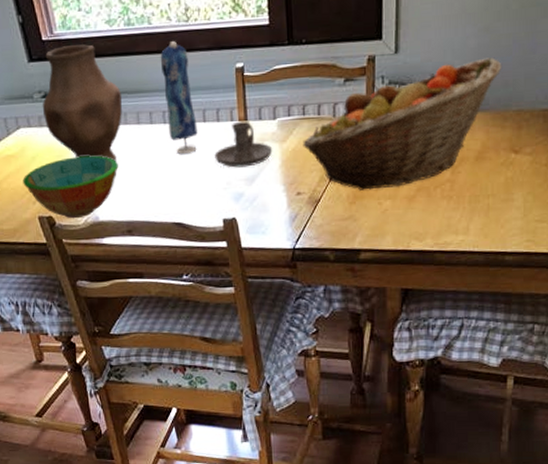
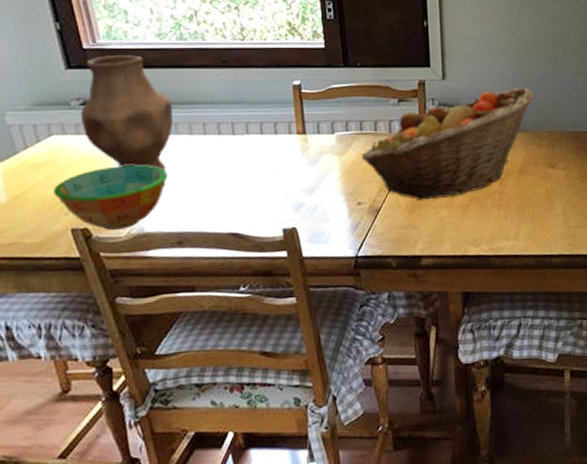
dress: present [160,41,198,154] -> none [214,57,255,165]
candle holder: present [214,121,273,168] -> none [272,134,332,179]

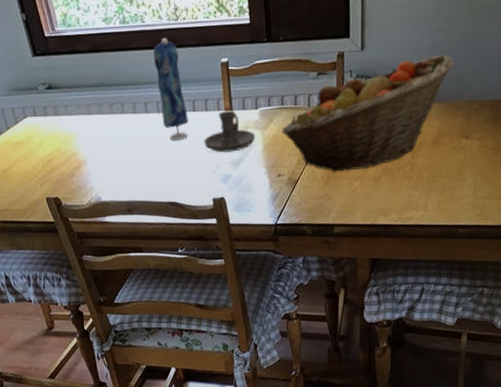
bowl: present [53,165,168,231] -> none [30,142,118,200]
vase: present [80,55,173,171] -> none [46,40,120,147]
dress: none [214,57,255,165] -> present [153,38,188,140]
candle holder: none [272,134,332,179] -> present [204,110,256,153]

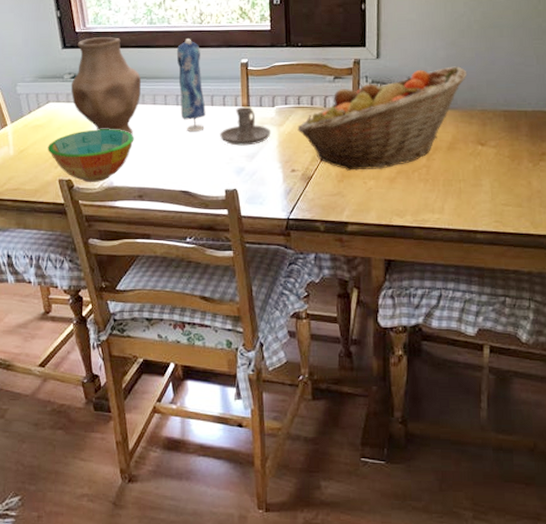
bowl: none [30,142,118,200] -> present [47,129,134,183]
vase: none [46,40,120,147] -> present [70,37,141,134]

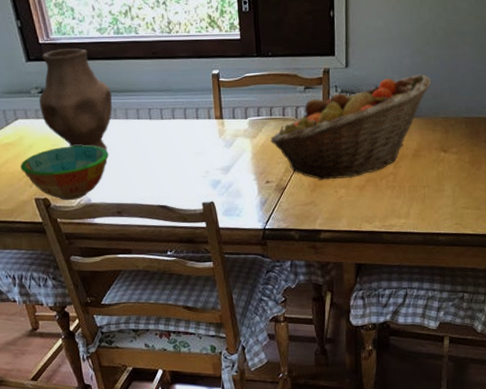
dress: present [176,39,206,131] -> none [146,49,180,146]
candle holder: present [220,106,271,146] -> none [194,119,245,159]

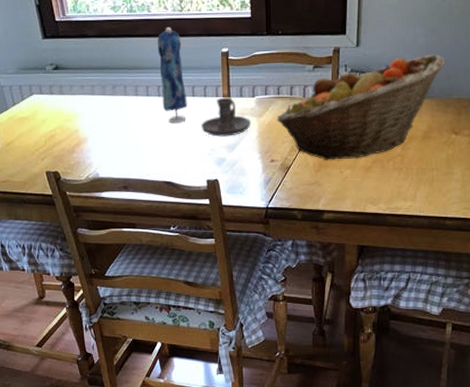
bowl: present [20,145,109,201] -> none [33,121,118,175]
vase: present [38,48,112,150] -> none [53,26,123,126]
dress: none [146,49,180,146] -> present [157,27,187,123]
candle holder: none [194,119,245,159] -> present [201,97,251,137]

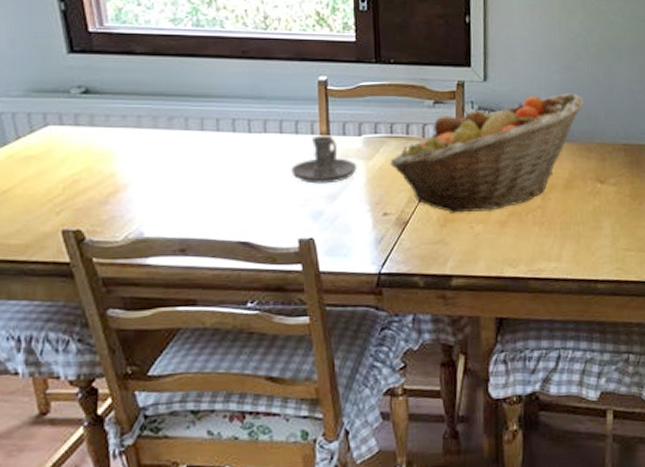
dress: present [157,27,187,123] -> none [232,48,272,166]

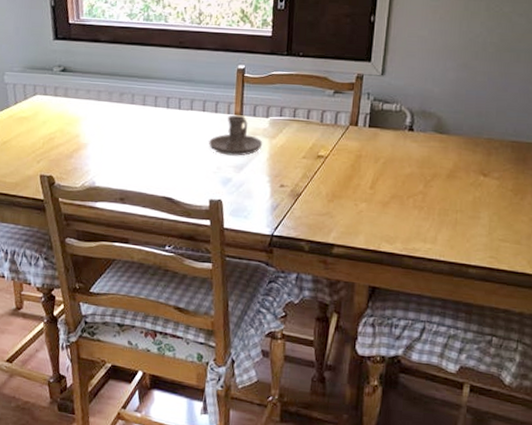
fruit basket: present [390,93,585,213] -> none [290,89,477,192]

